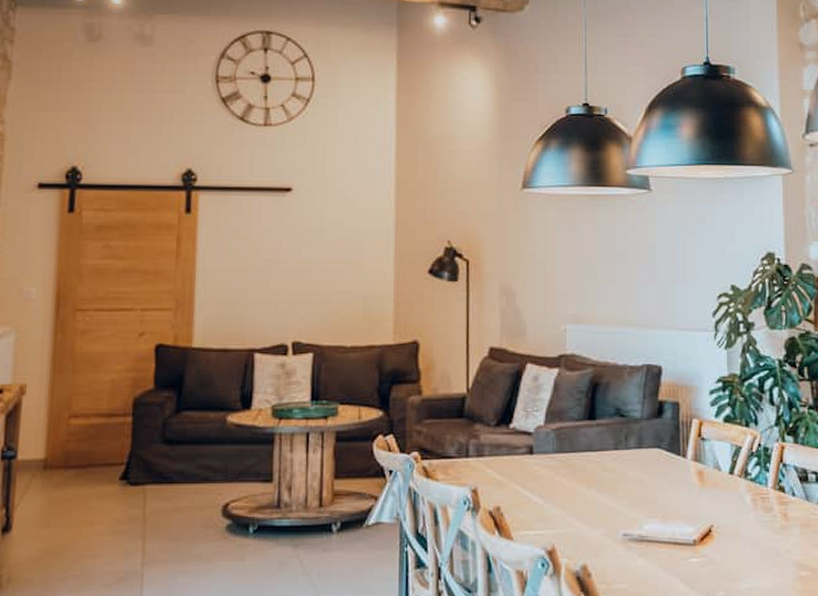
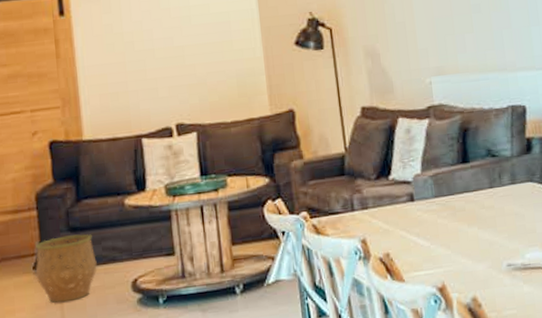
basket: none [121,448,188,520] -> present [34,234,97,304]

